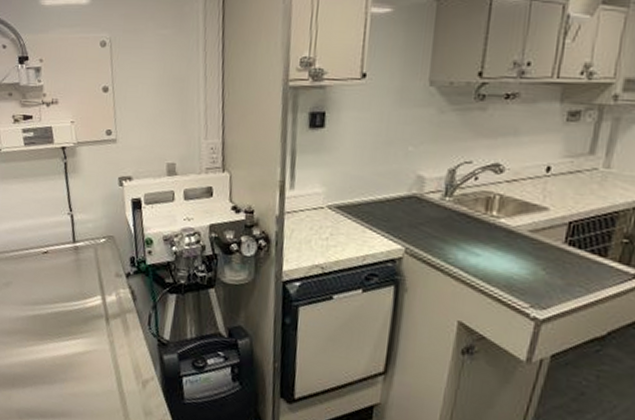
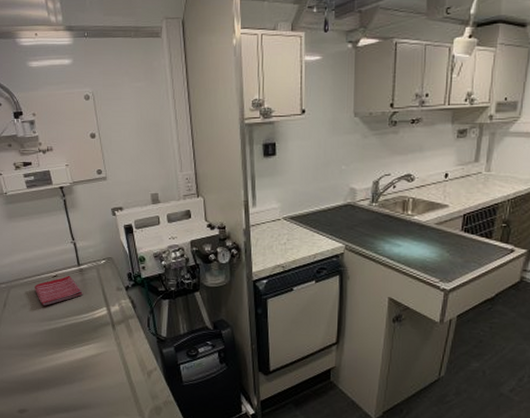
dish towel: none [21,252,76,287] -> present [35,275,83,306]

